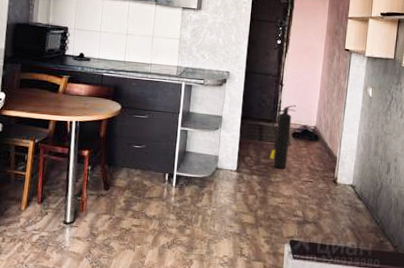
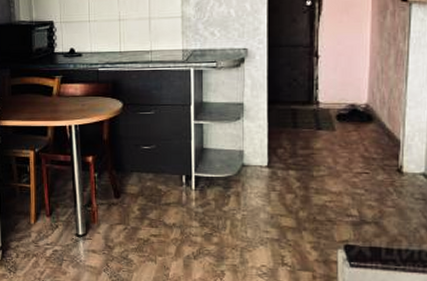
fire extinguisher: present [269,105,297,169] -> none [308,80,340,160]

